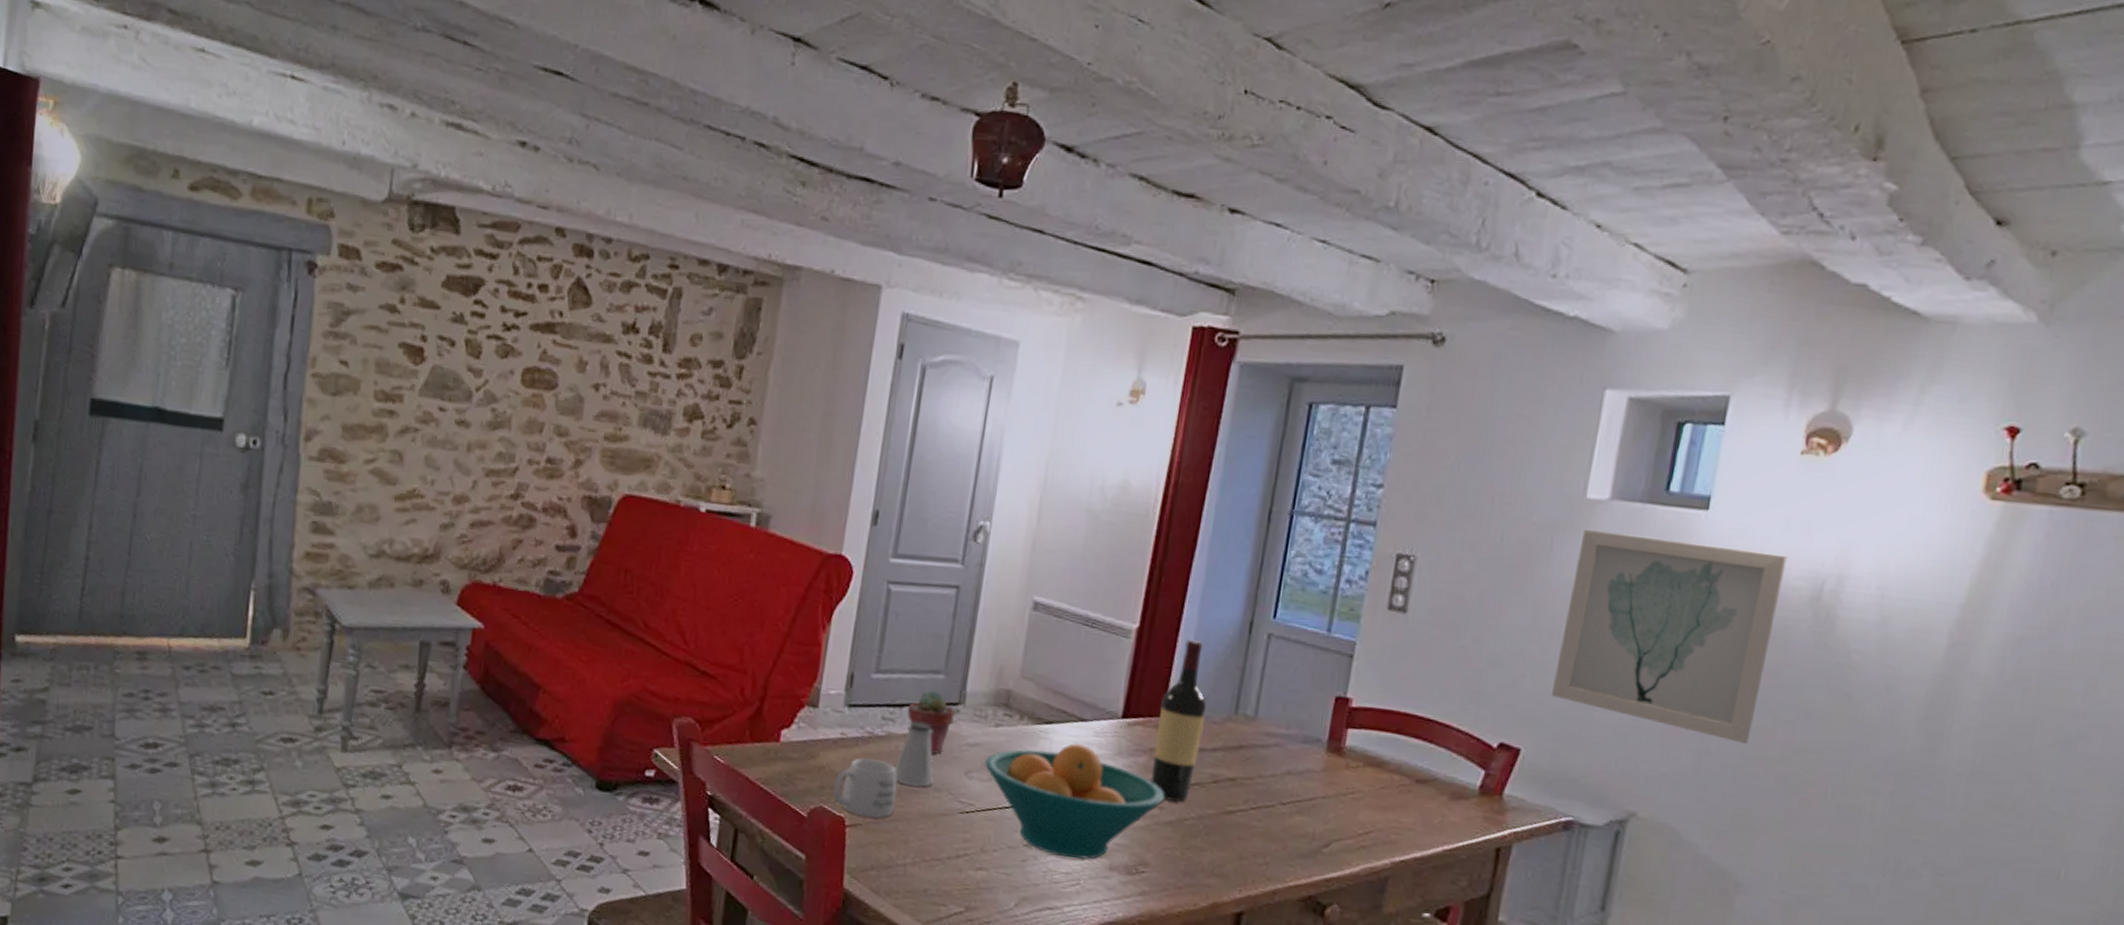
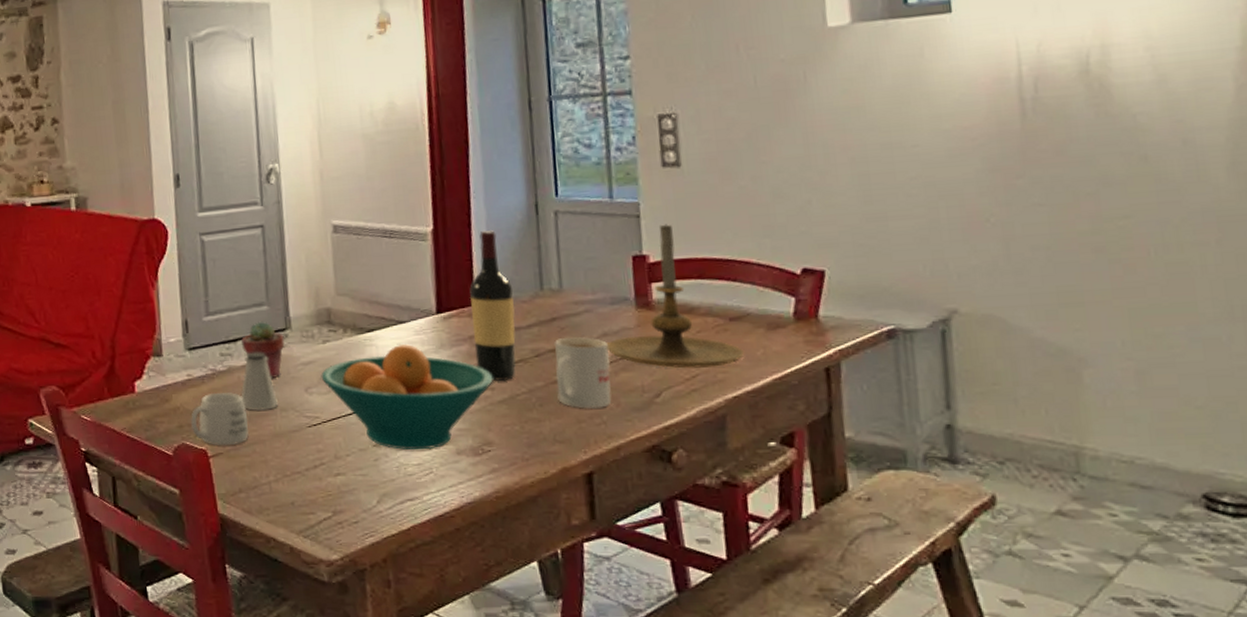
mug: none [1225,768,1289,848] -> present [553,337,612,409]
candle holder: none [1287,669,1422,827] -> present [606,224,744,369]
wall art: present [1550,530,1788,744] -> none [833,38,1054,224]

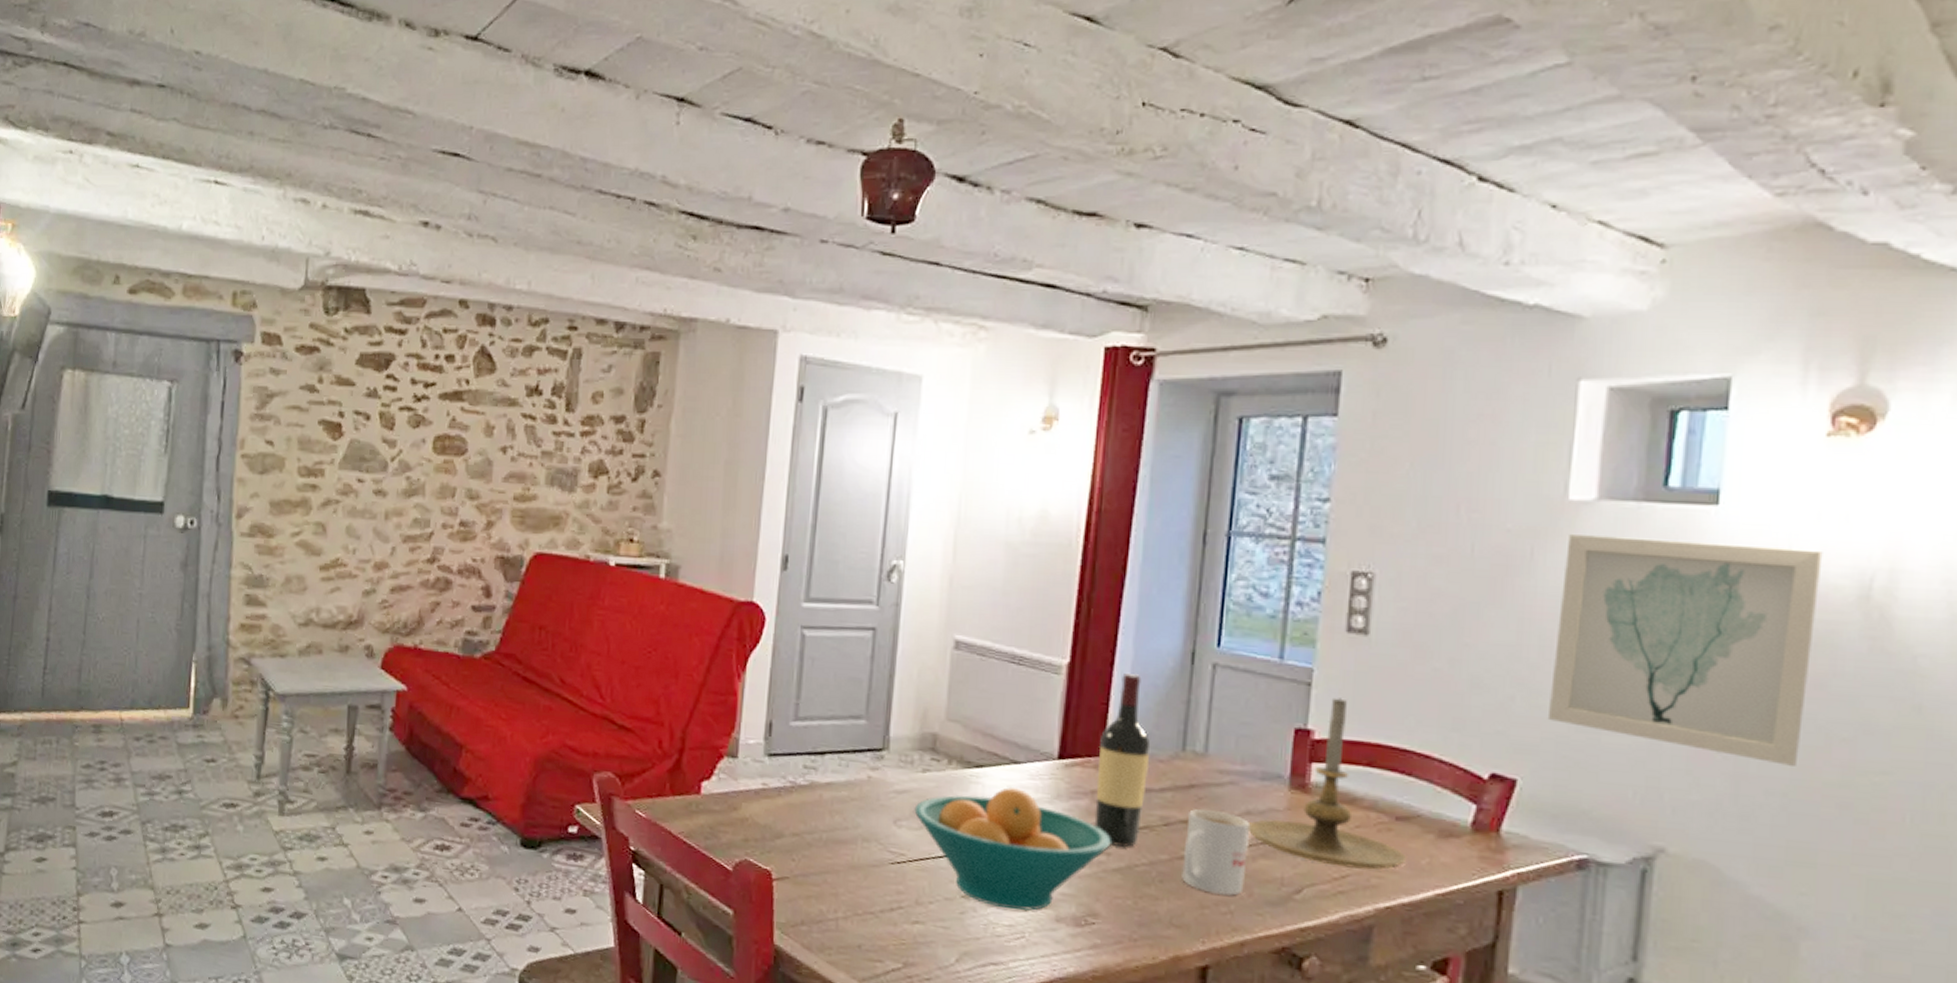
mug: present [190,392,249,445] -> none [757,808,823,871]
potted succulent: present [241,321,285,378] -> none [830,736,879,803]
saltshaker: present [241,352,278,411] -> none [819,769,861,837]
wall art: none [833,38,1054,224] -> present [1547,534,1823,766]

